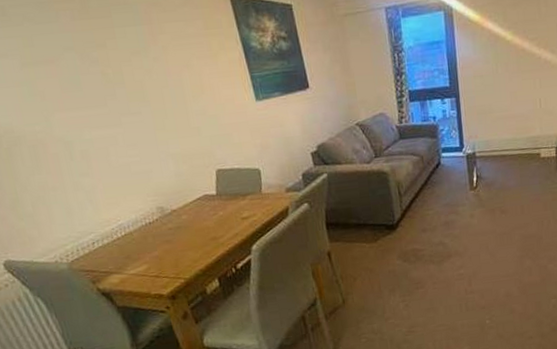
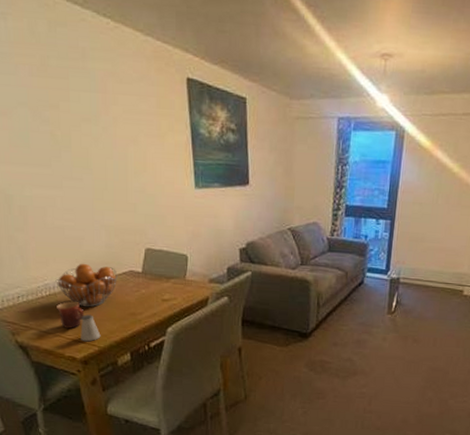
fruit basket: none [129,195,193,241] -> present [55,263,118,307]
mug: none [134,237,165,266] -> present [57,301,85,328]
saltshaker: none [162,247,185,276] -> present [80,314,101,342]

